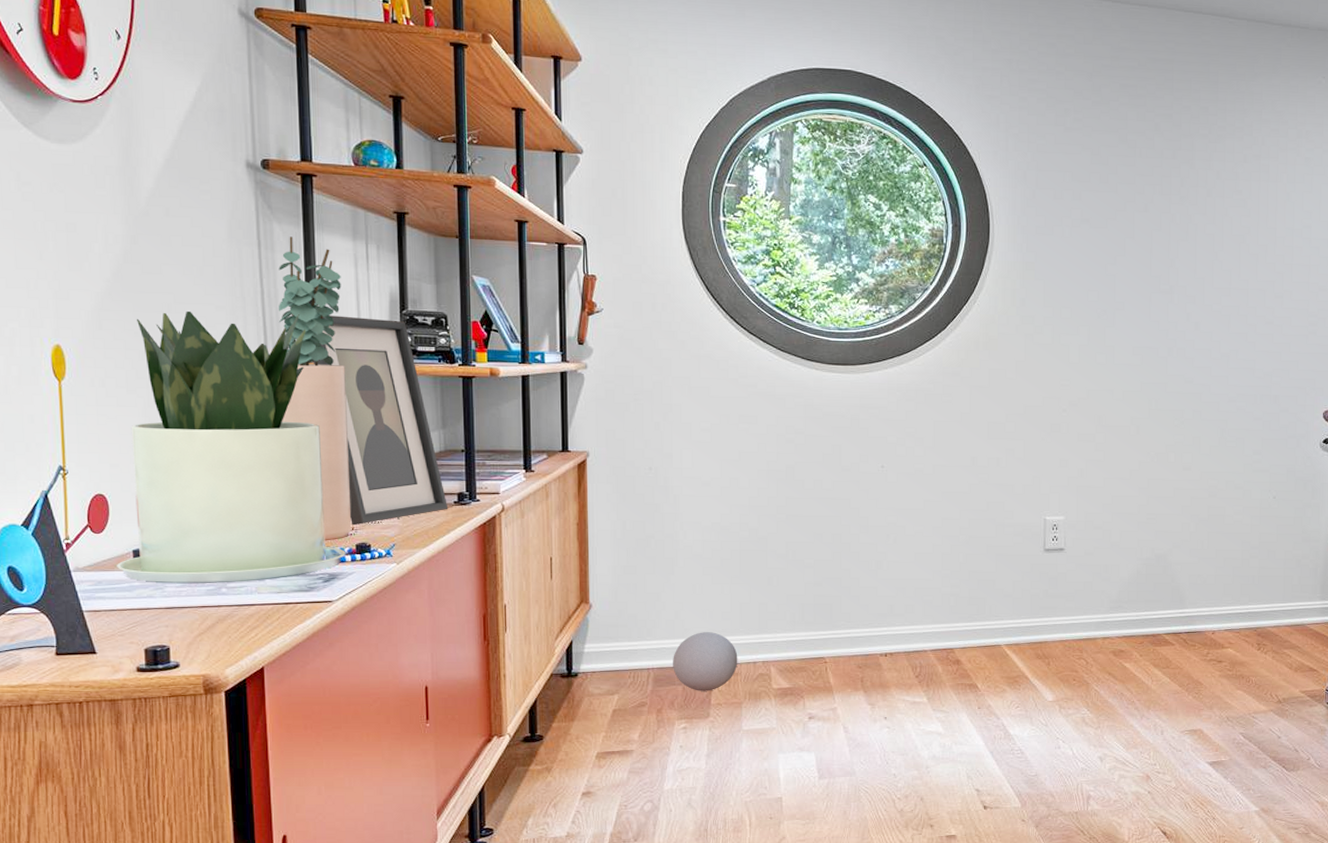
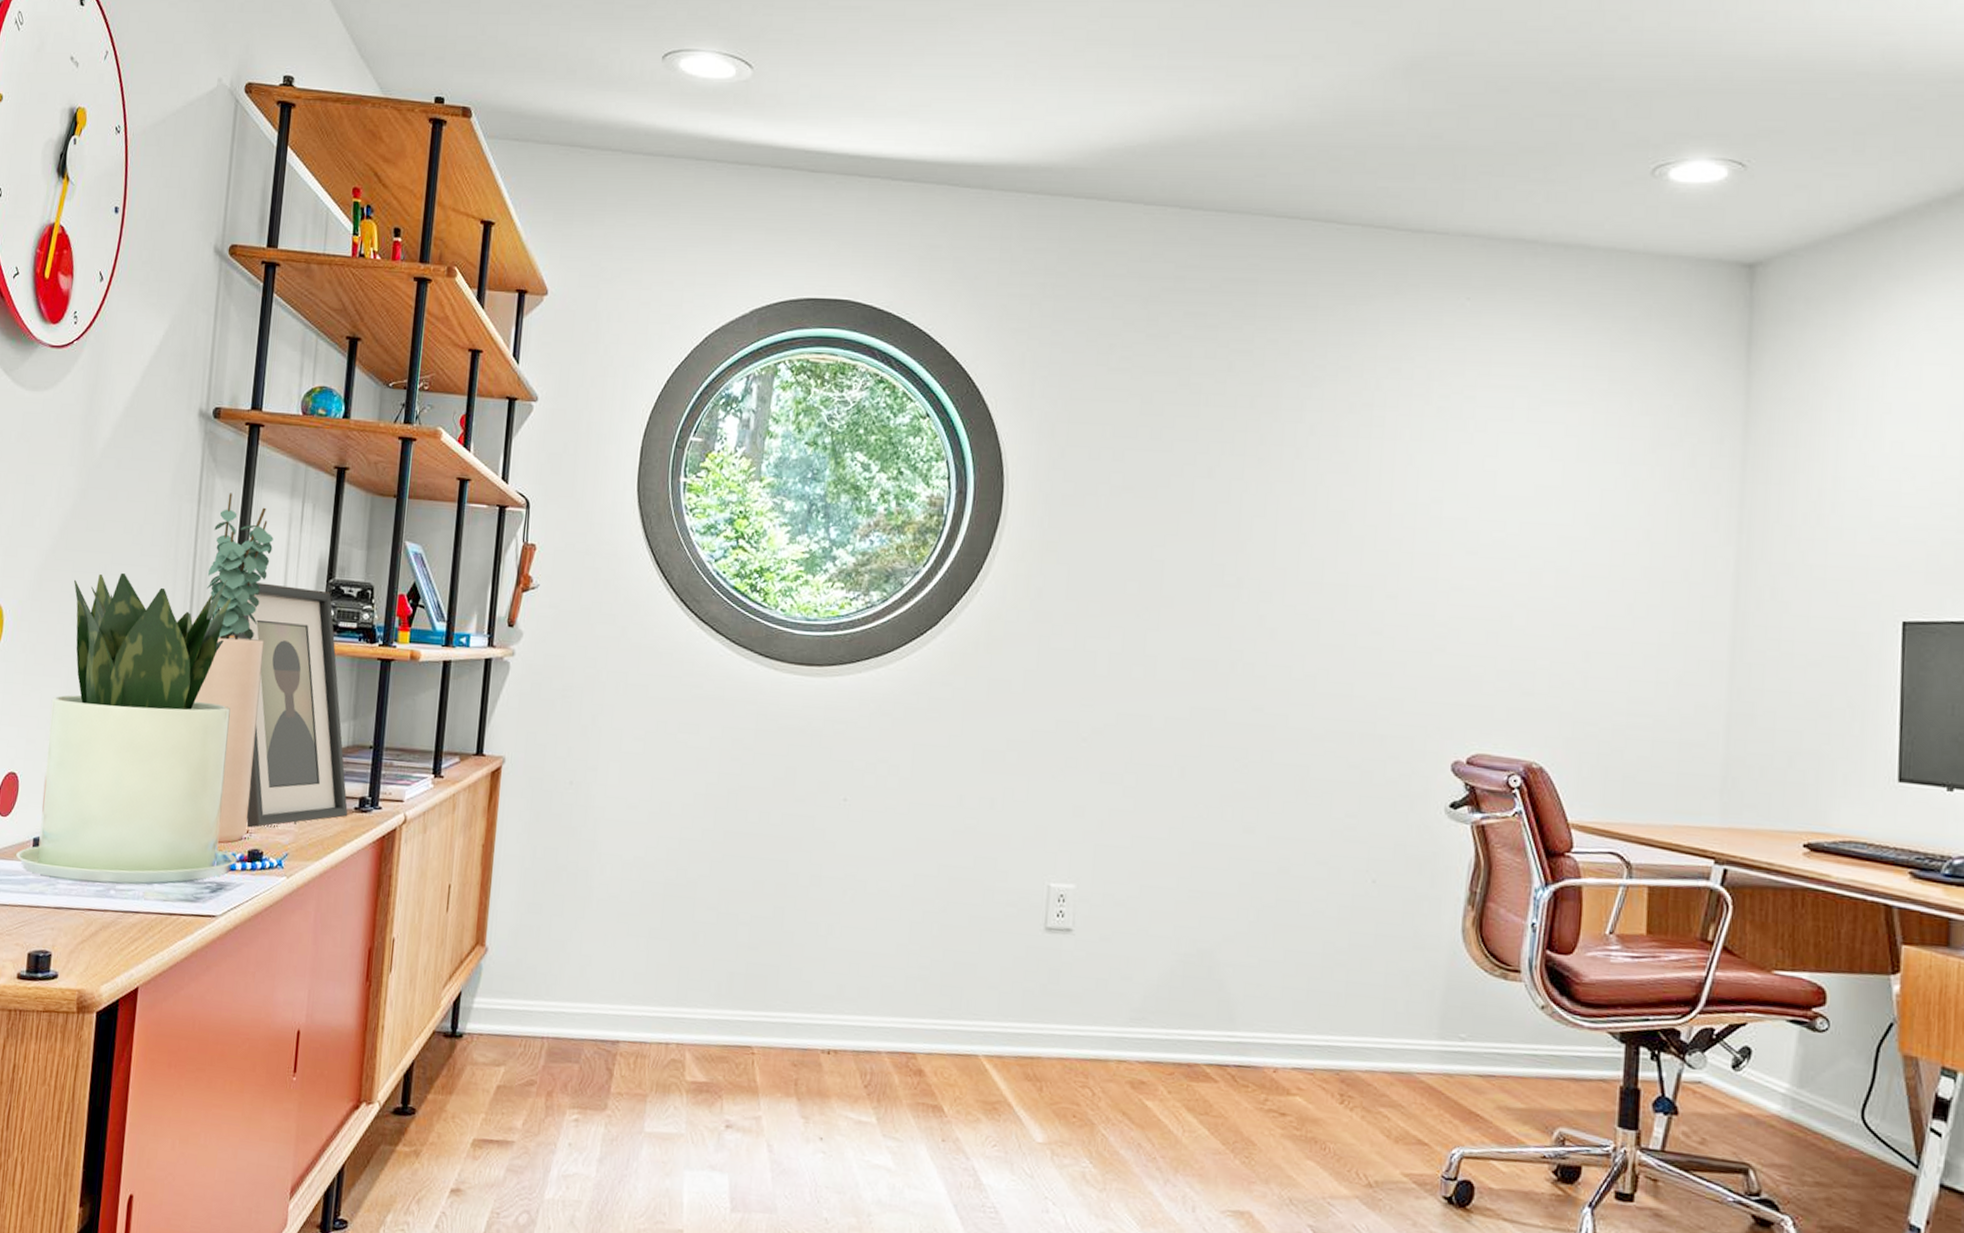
ball: present [673,632,738,691] -> none [571,996,648,1075]

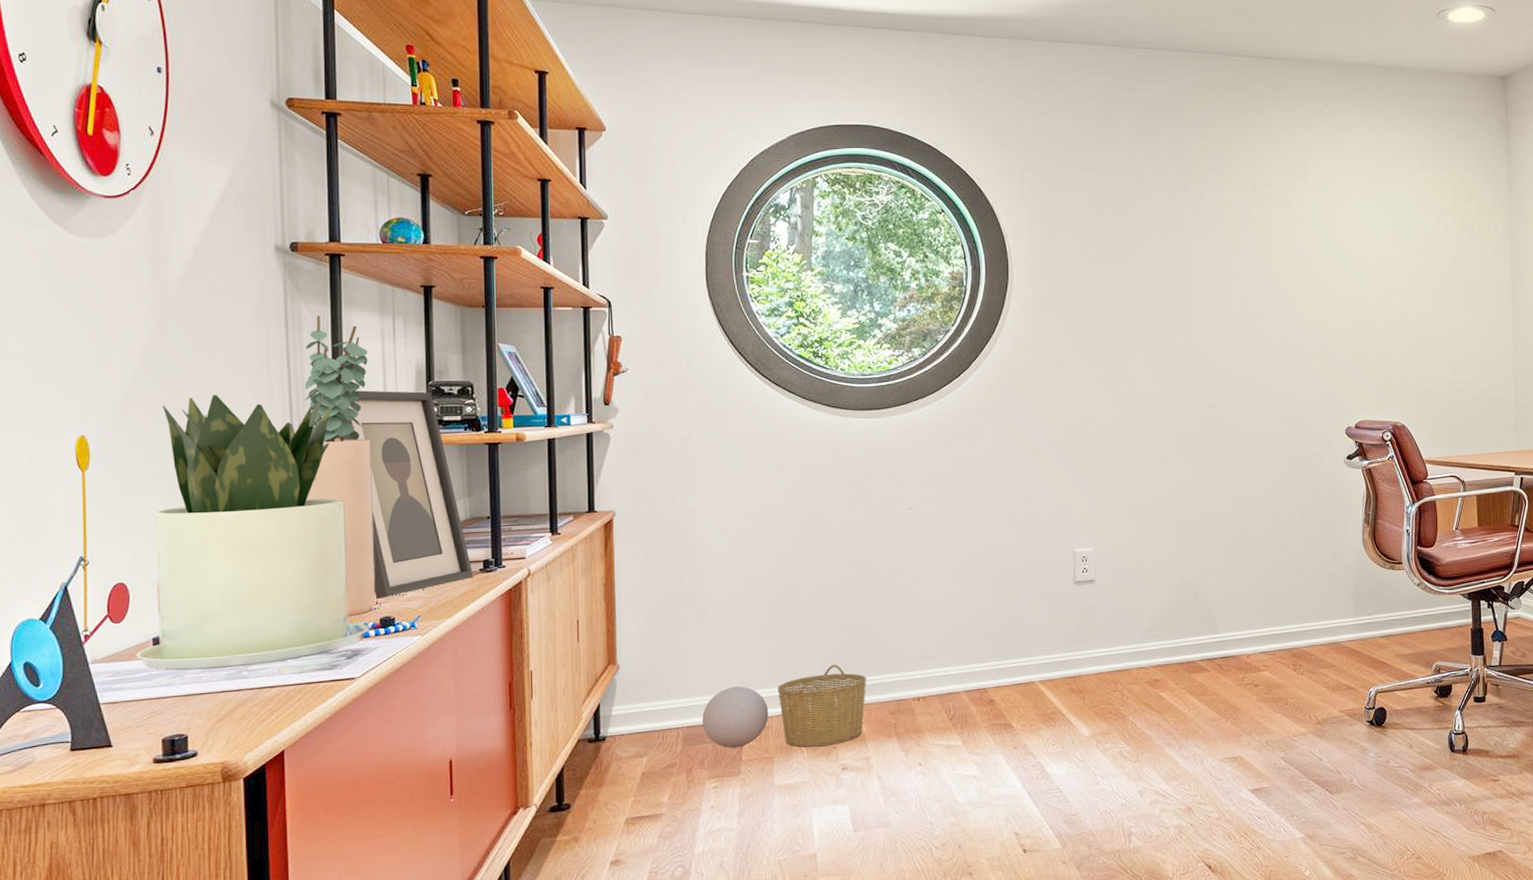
ball: none [571,996,648,1075] -> present [702,686,769,748]
basket: none [661,989,769,1093] -> present [777,665,867,748]

